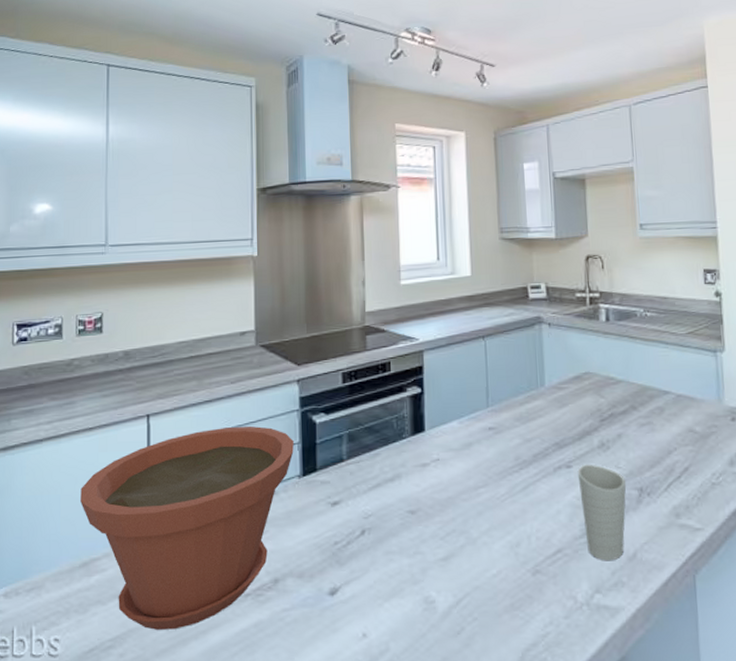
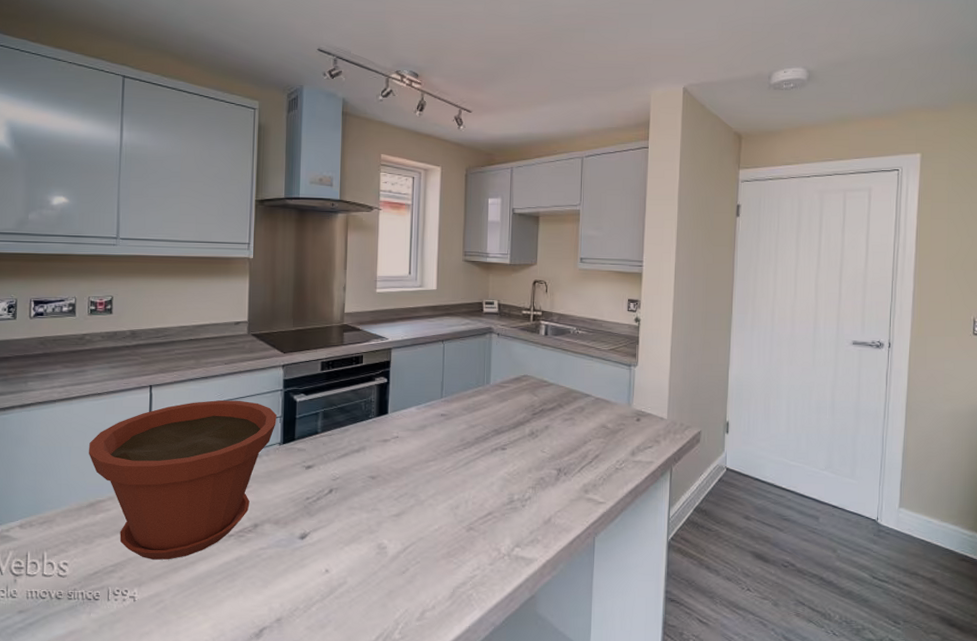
cup: present [577,464,627,561] -> none [510,447,549,524]

